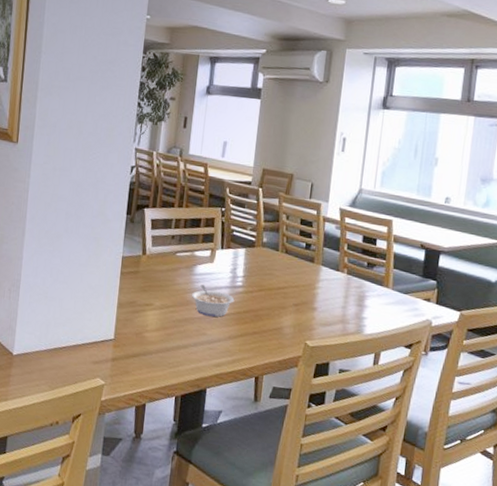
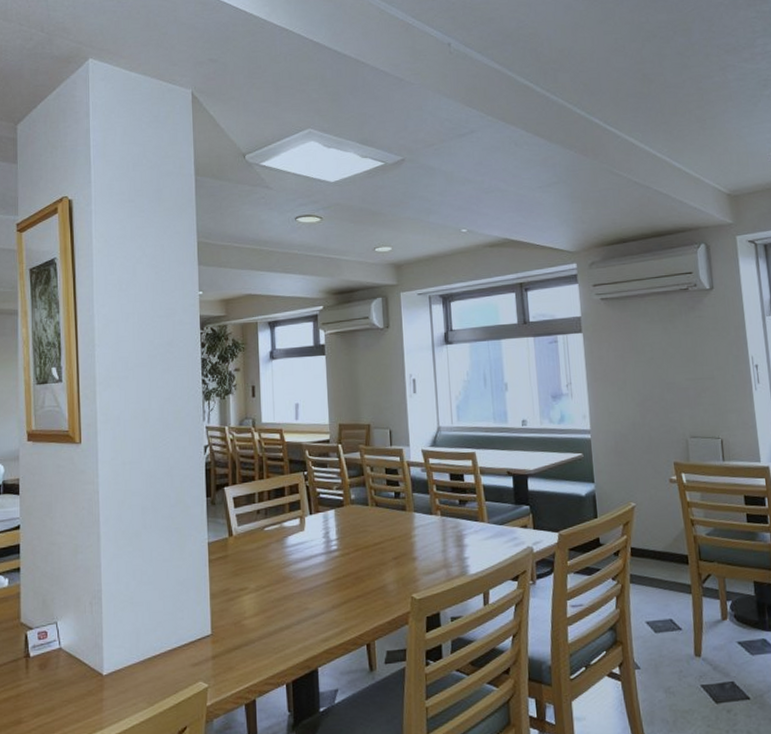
legume: present [192,284,235,317] -> none [287,556,332,589]

